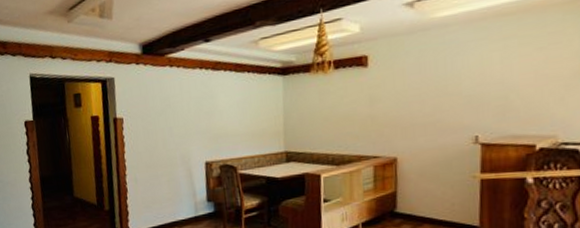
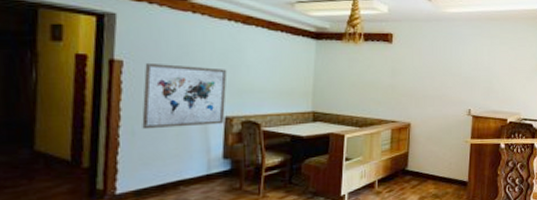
wall art: none [139,116,205,177] -> present [142,62,227,130]

